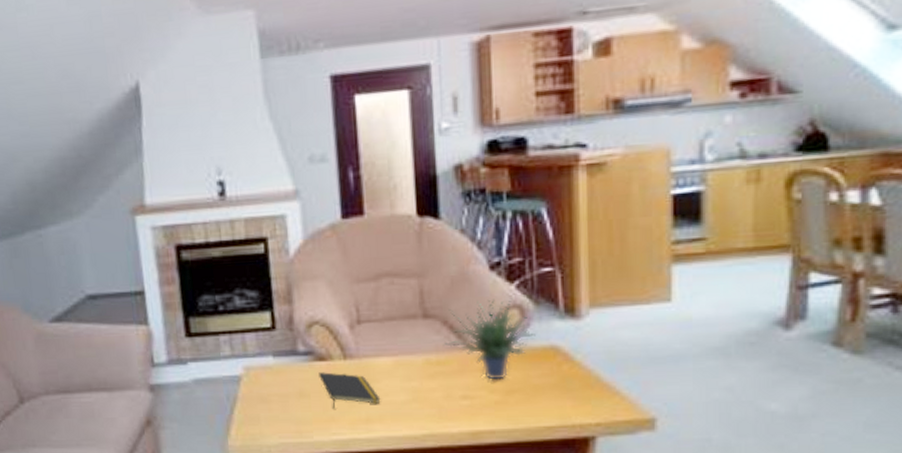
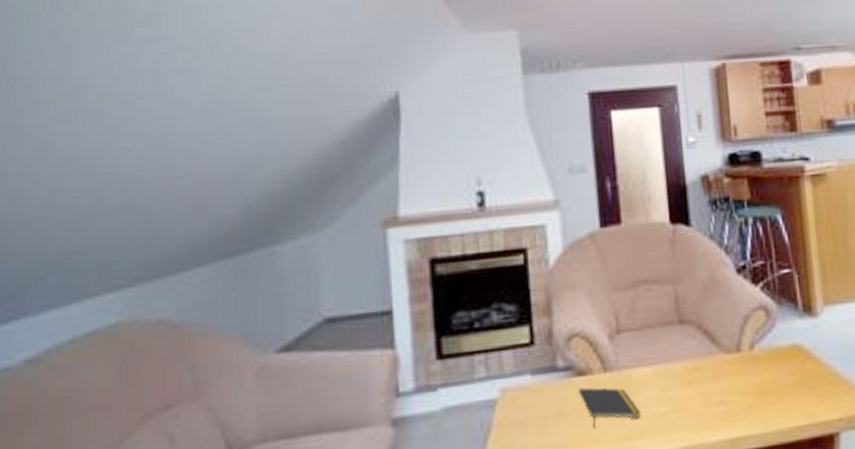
potted plant: present [443,298,536,381] -> none [698,300,781,384]

